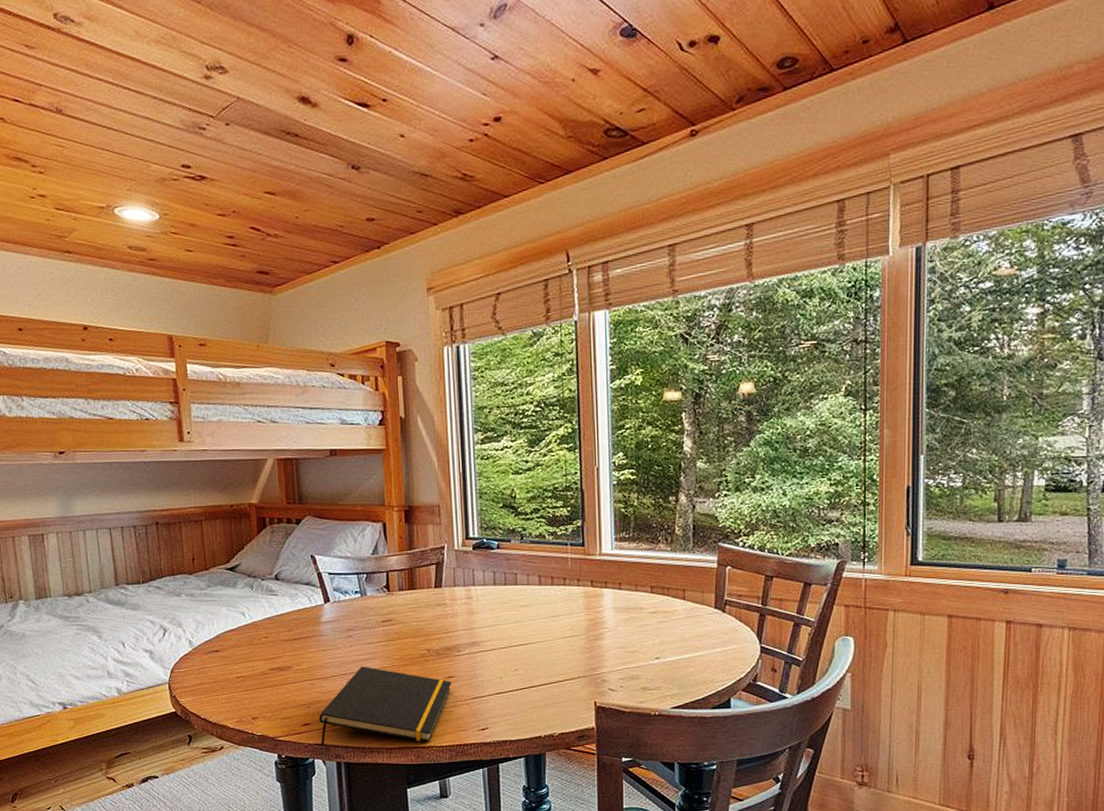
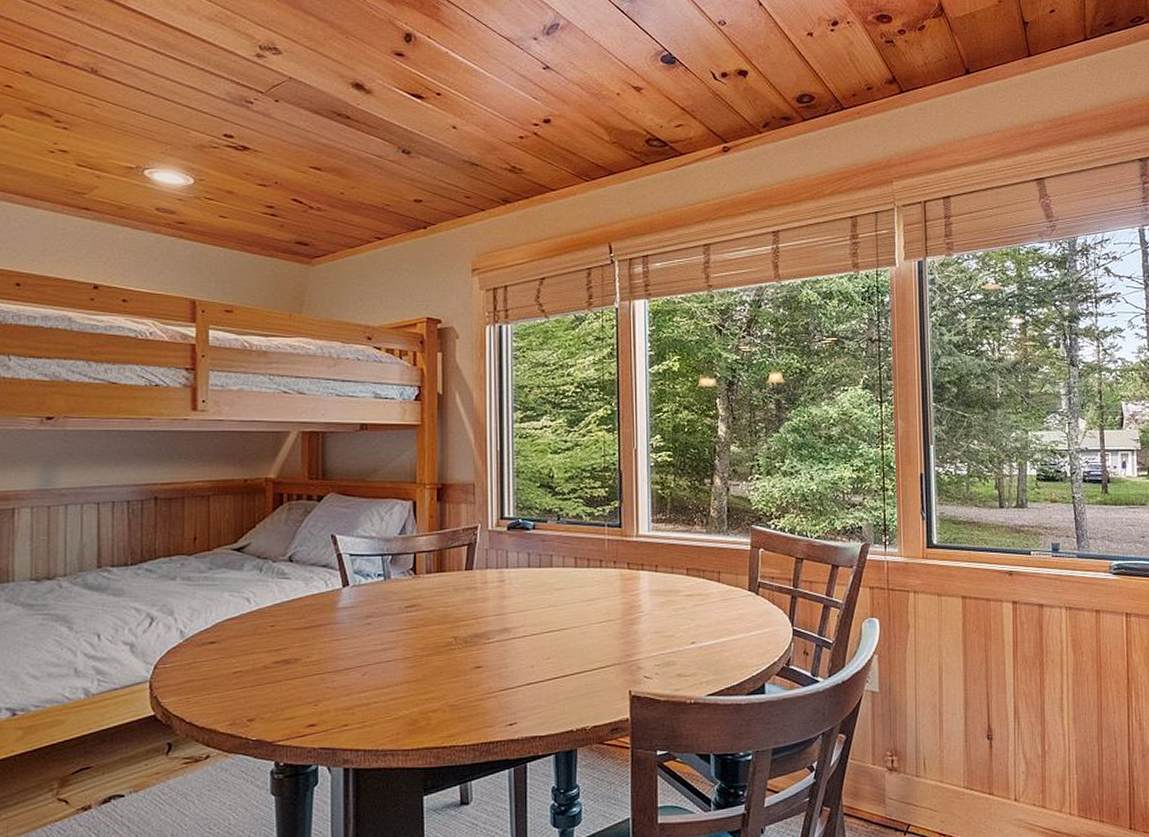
notepad: present [319,666,452,746] -> none [327,656,479,750]

